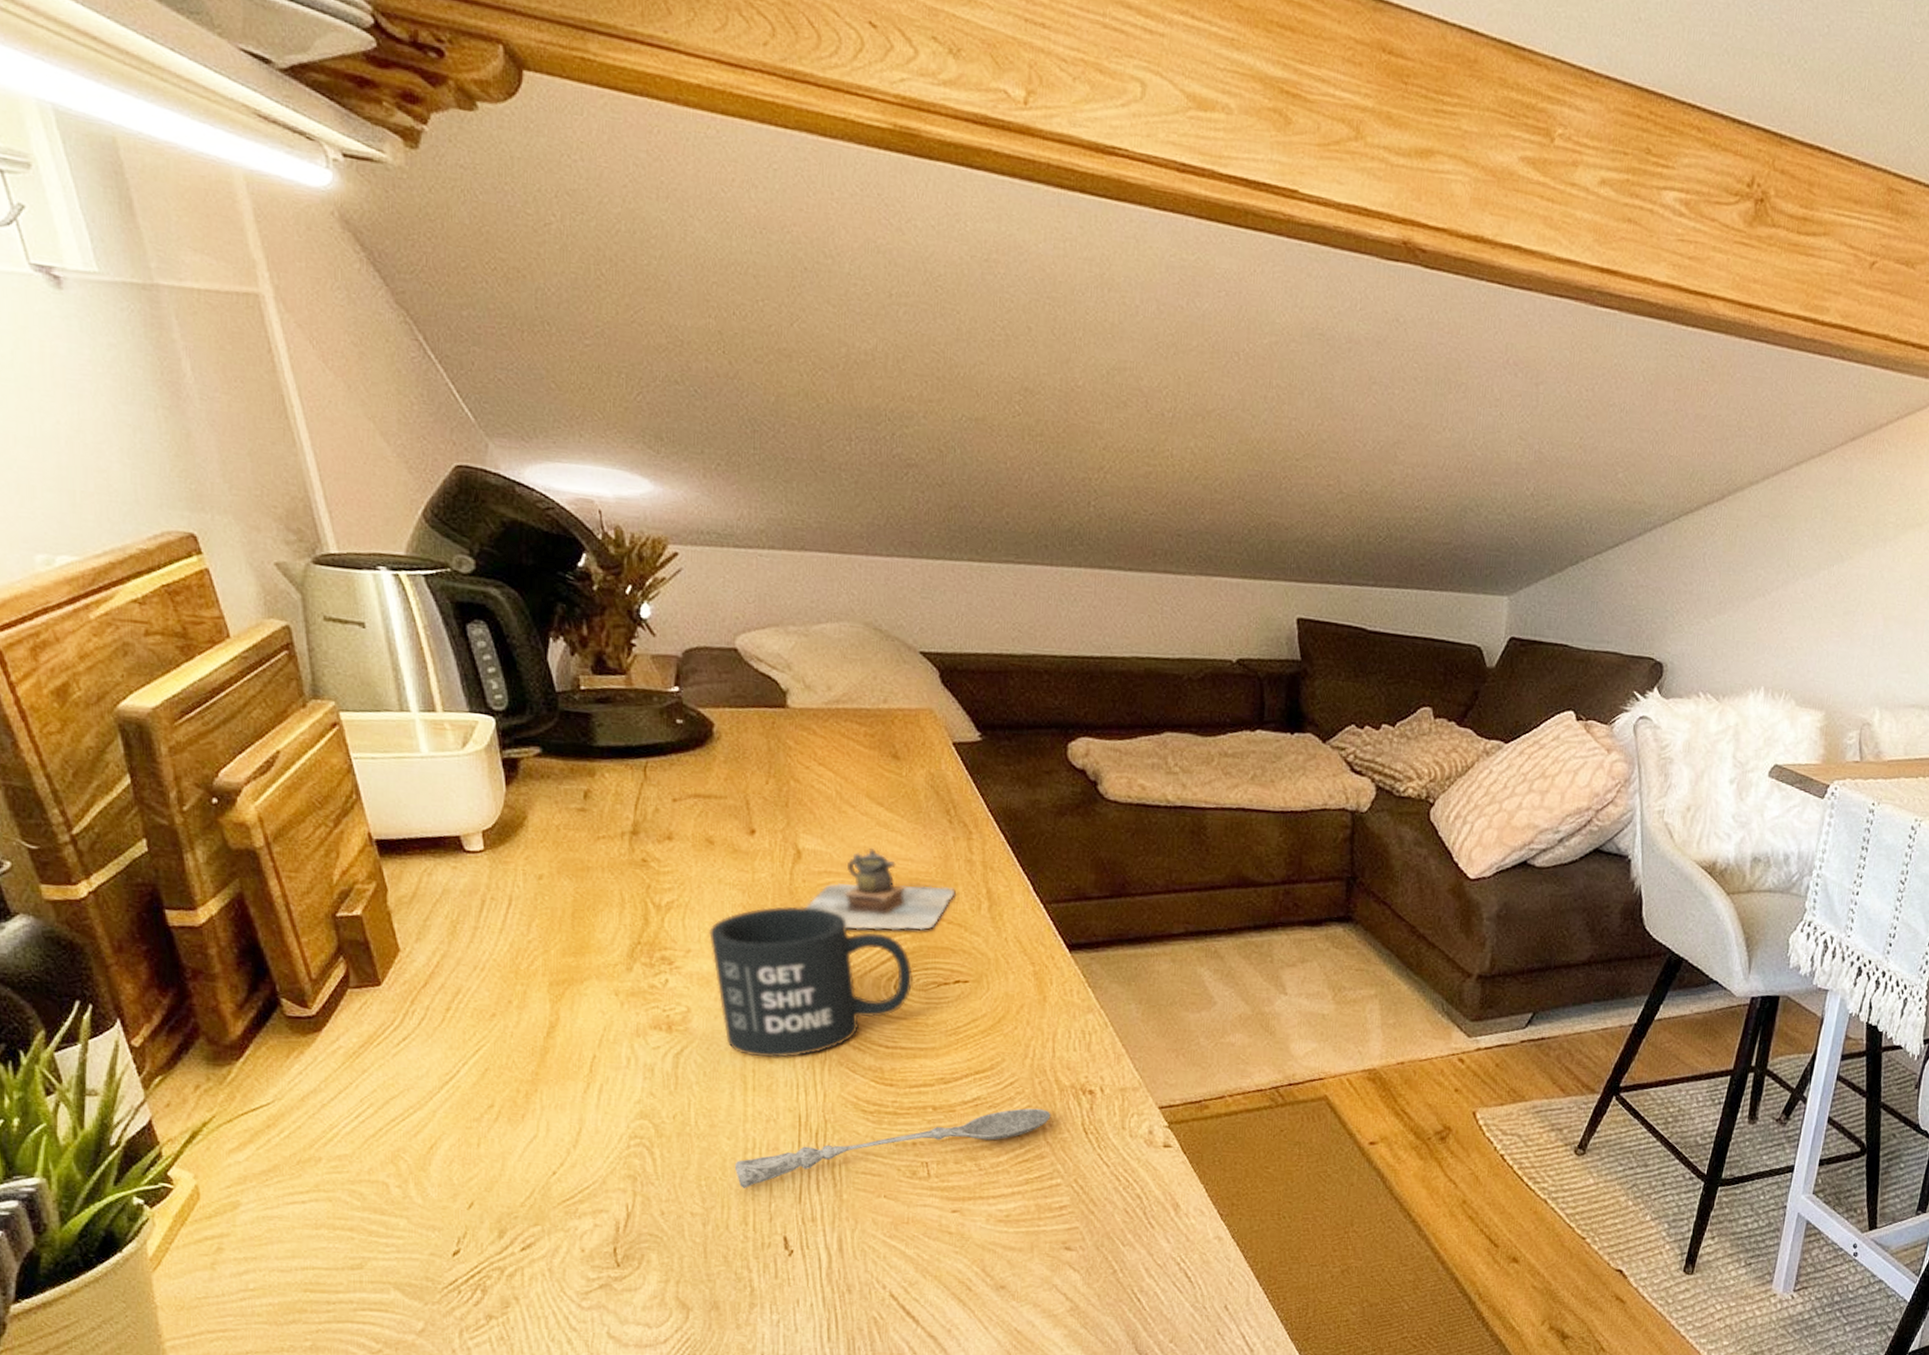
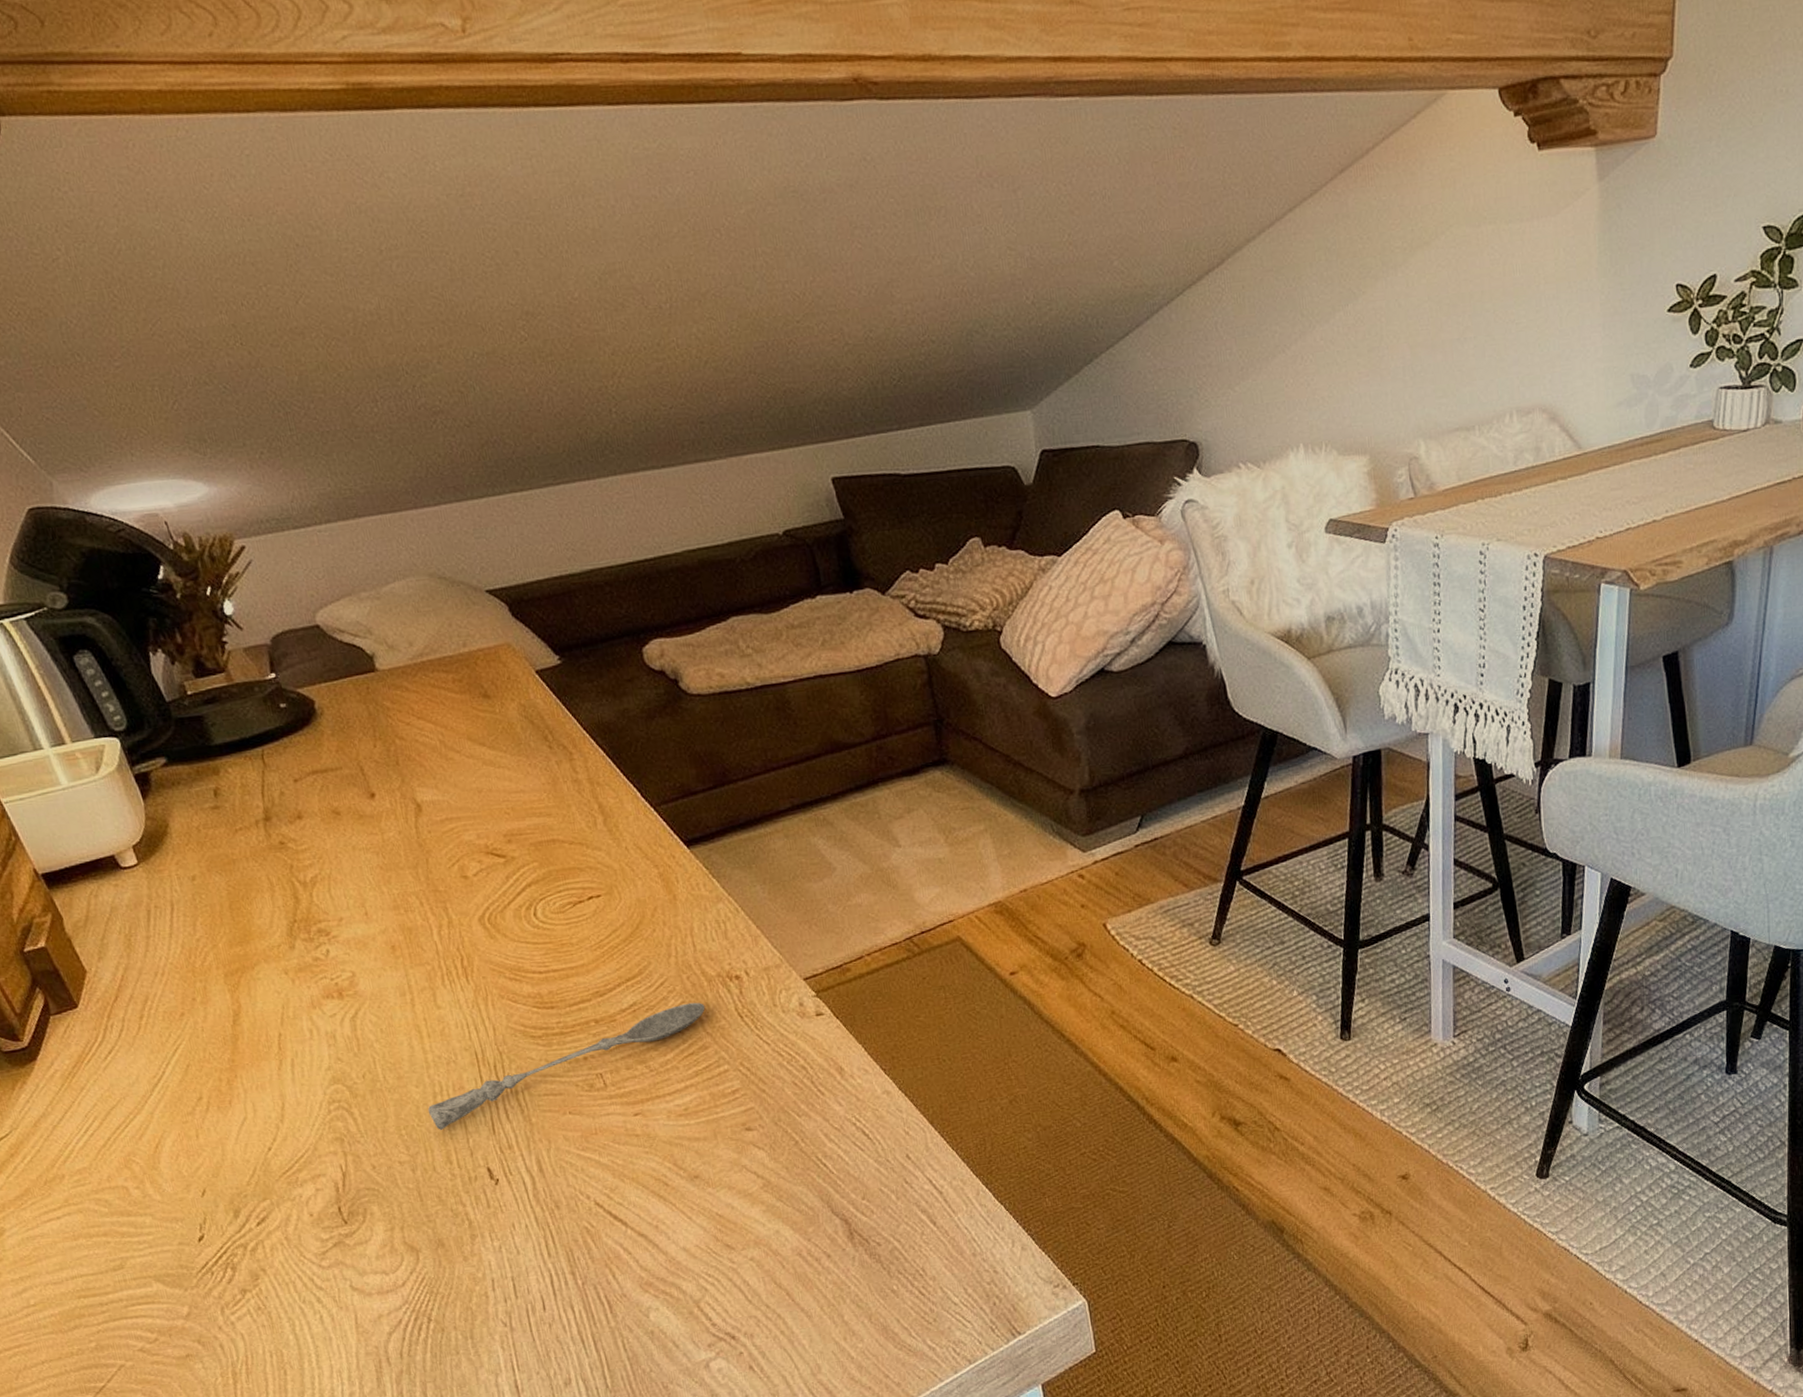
mug: present [709,906,913,1058] -> none [355,854,551,1006]
teapot: present [805,847,956,931] -> none [435,787,571,870]

